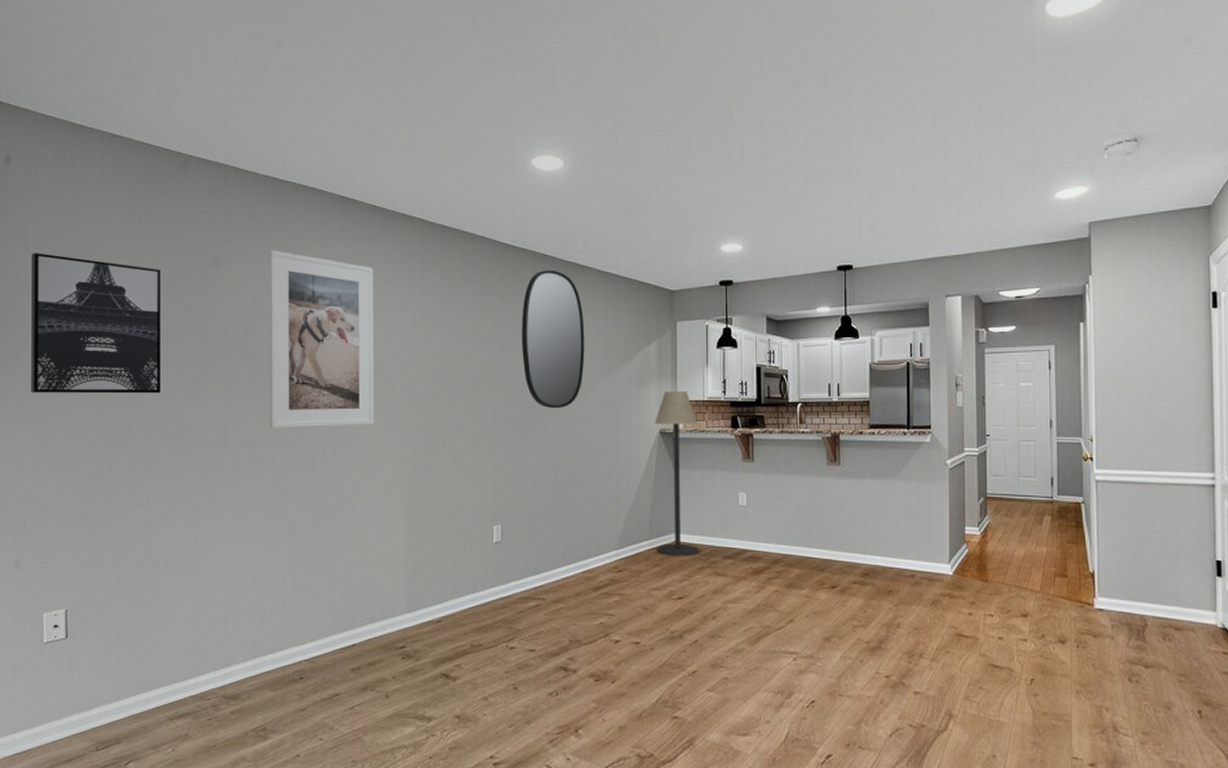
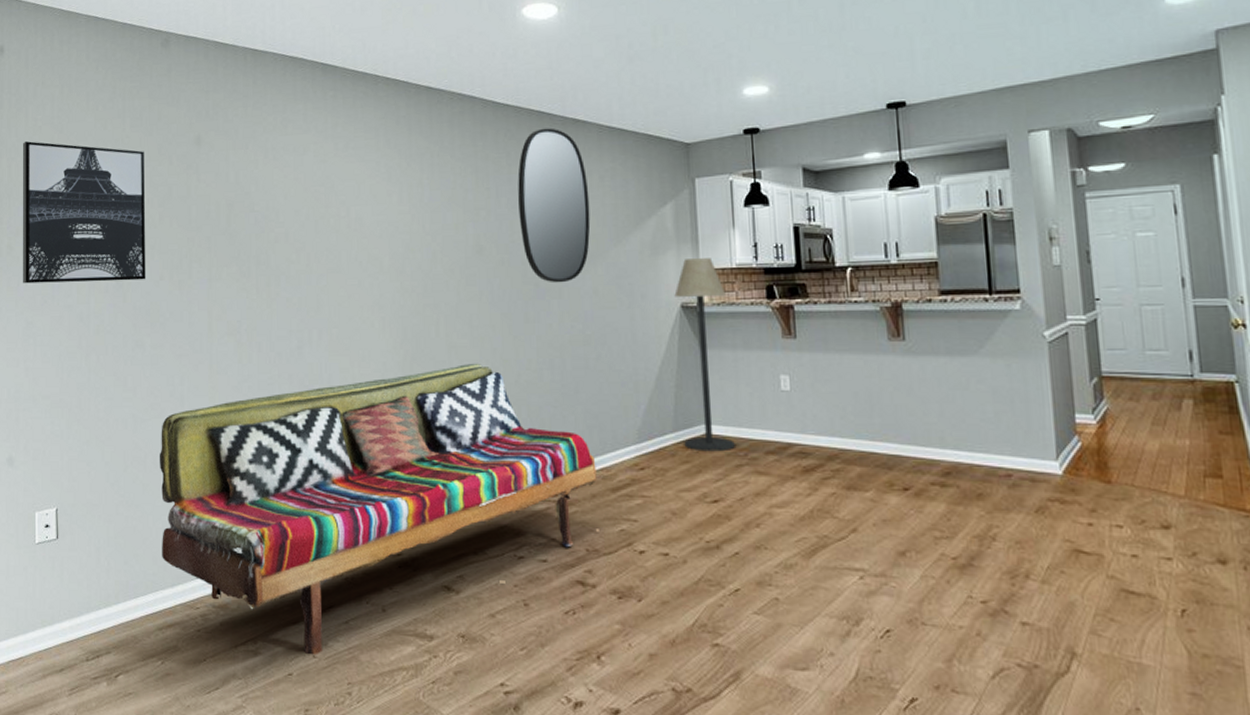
sofa: none [172,477,581,738] -> present [159,363,597,655]
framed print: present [269,249,374,429] -> none [251,124,362,314]

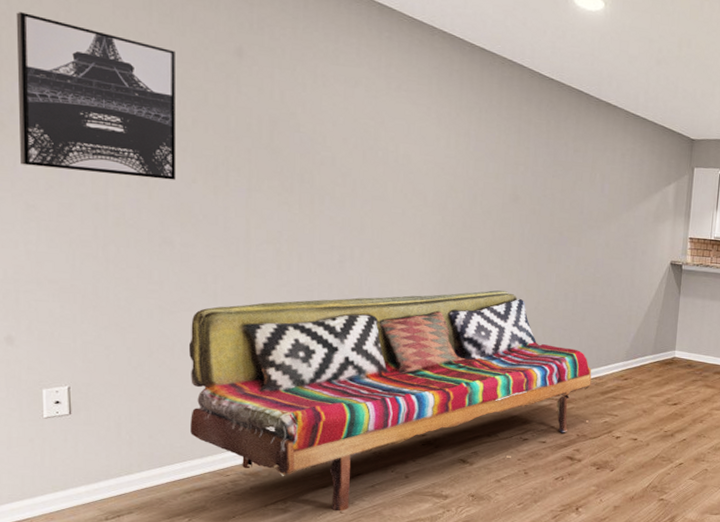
home mirror: present [517,128,591,283] -> none [552,105,612,235]
floor lamp: present [674,258,735,452] -> none [658,228,704,370]

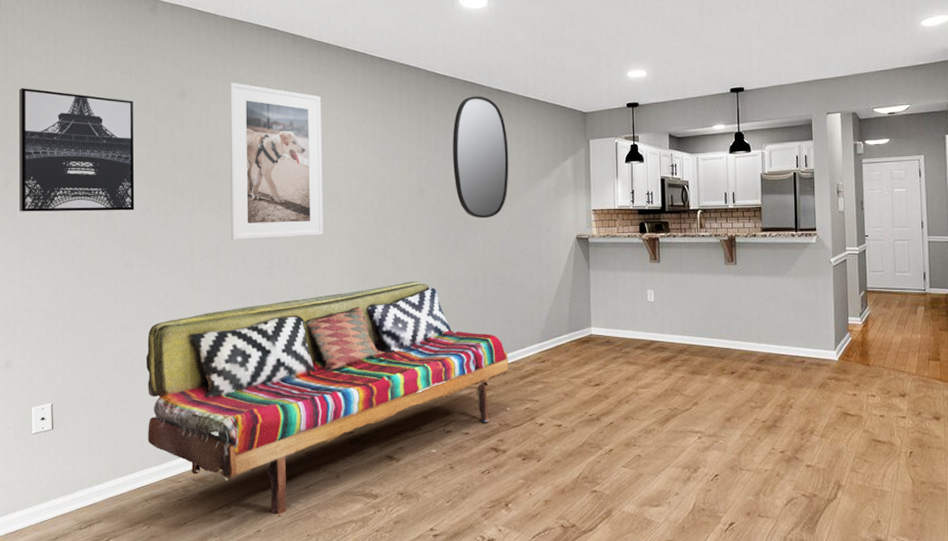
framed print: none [296,47,409,233] -> present [229,82,324,241]
home mirror: none [552,105,612,235] -> present [453,96,509,219]

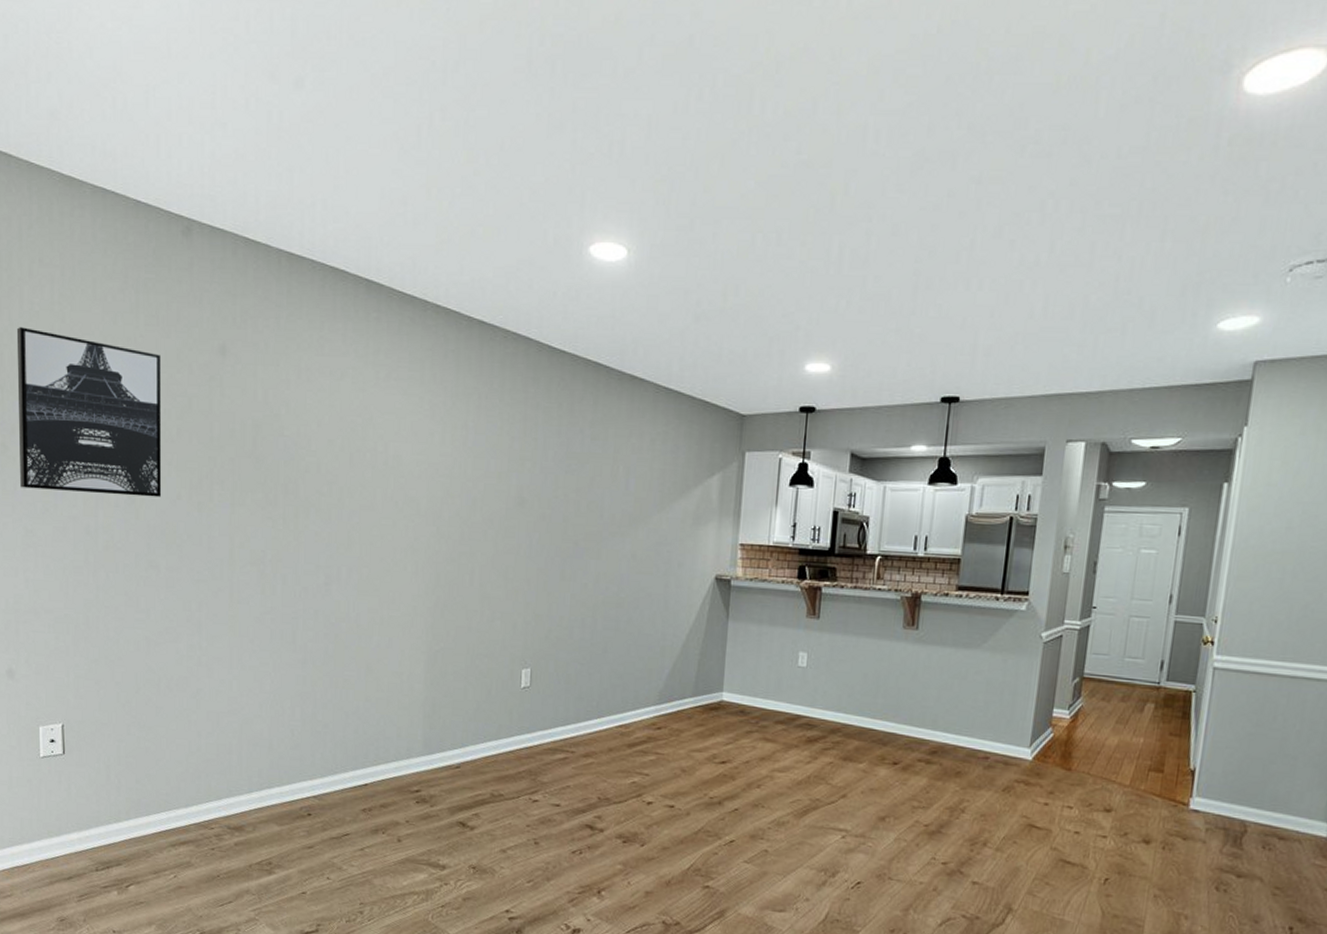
sofa: present [145,280,509,515] -> none [173,615,616,877]
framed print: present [229,82,324,241] -> none [280,339,400,549]
home mirror: present [453,96,509,219] -> none [565,381,639,544]

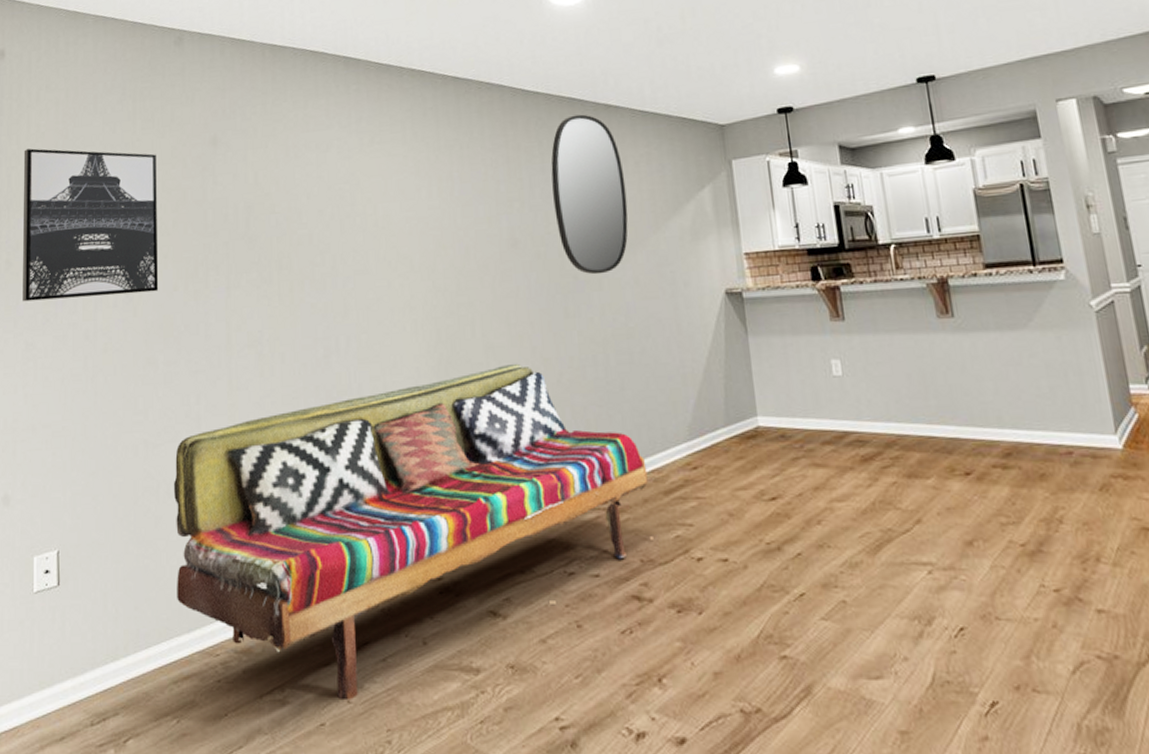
sofa: none [173,615,616,877] -> present [173,363,648,701]
home mirror: none [565,381,639,544] -> present [551,114,628,275]

